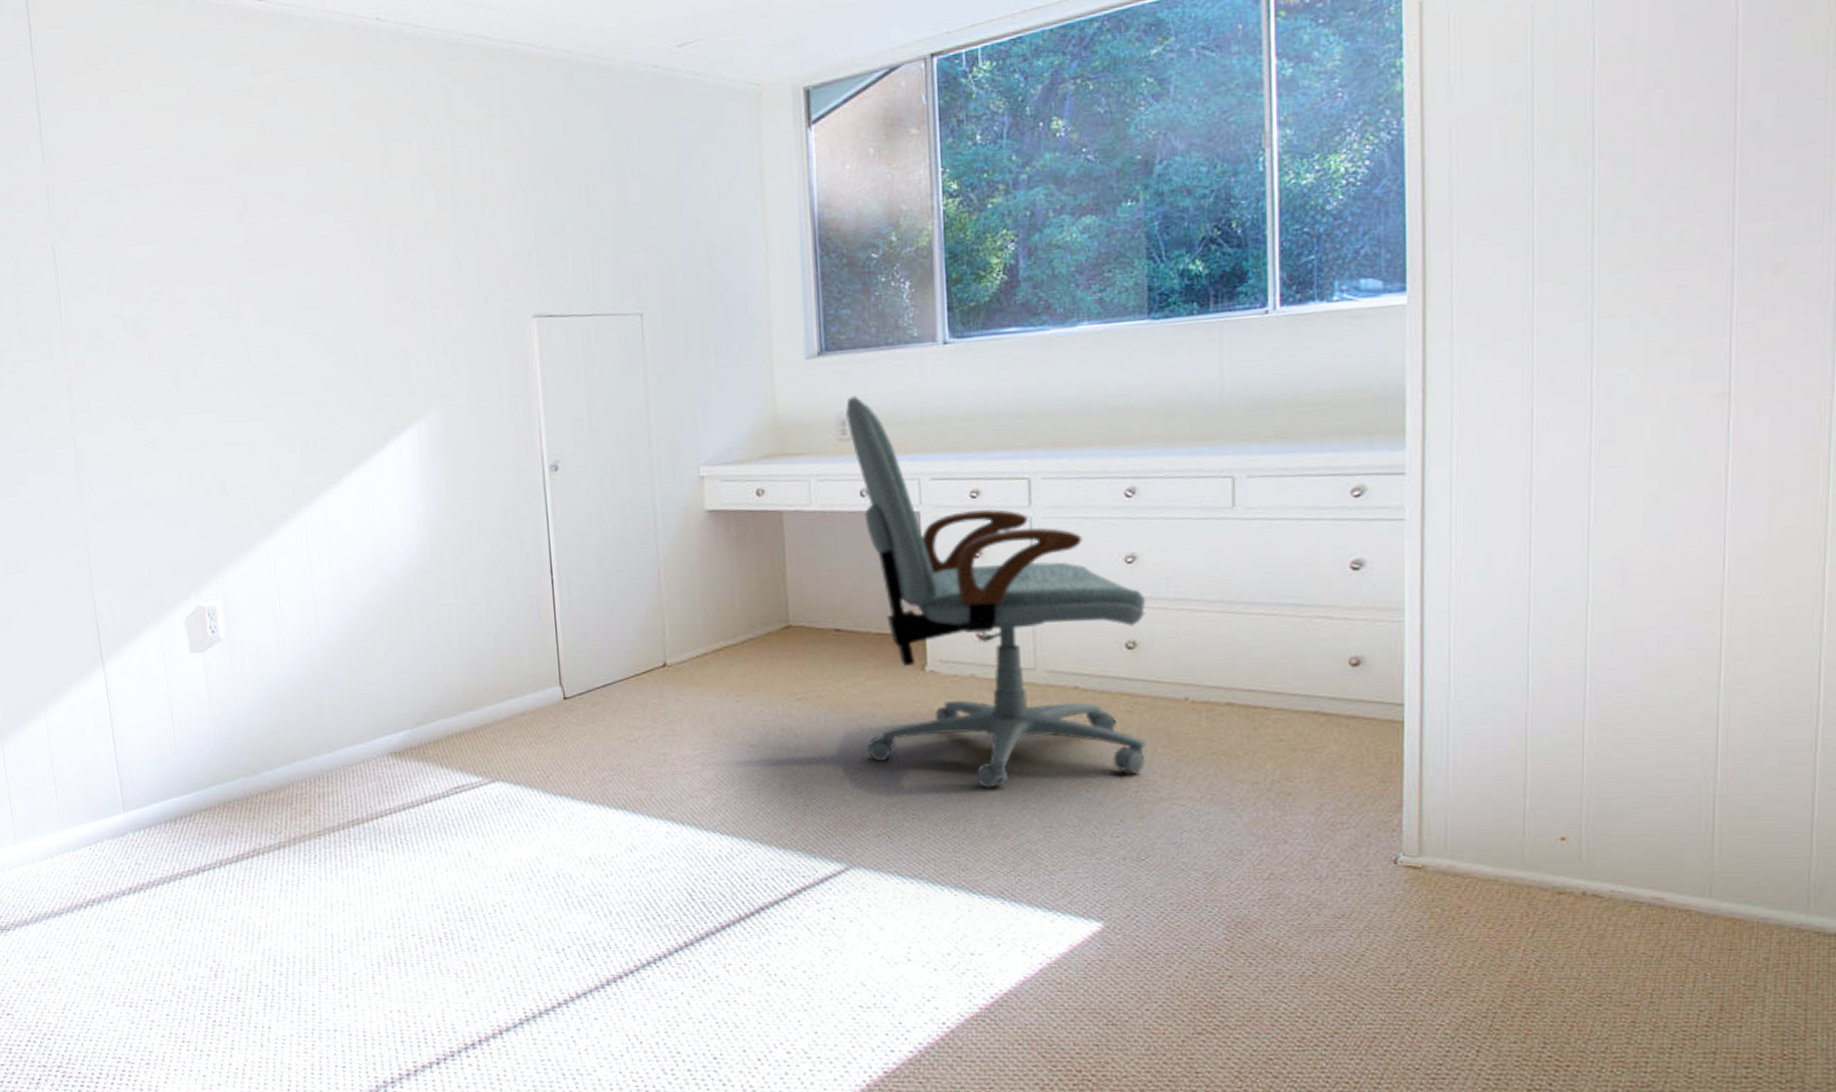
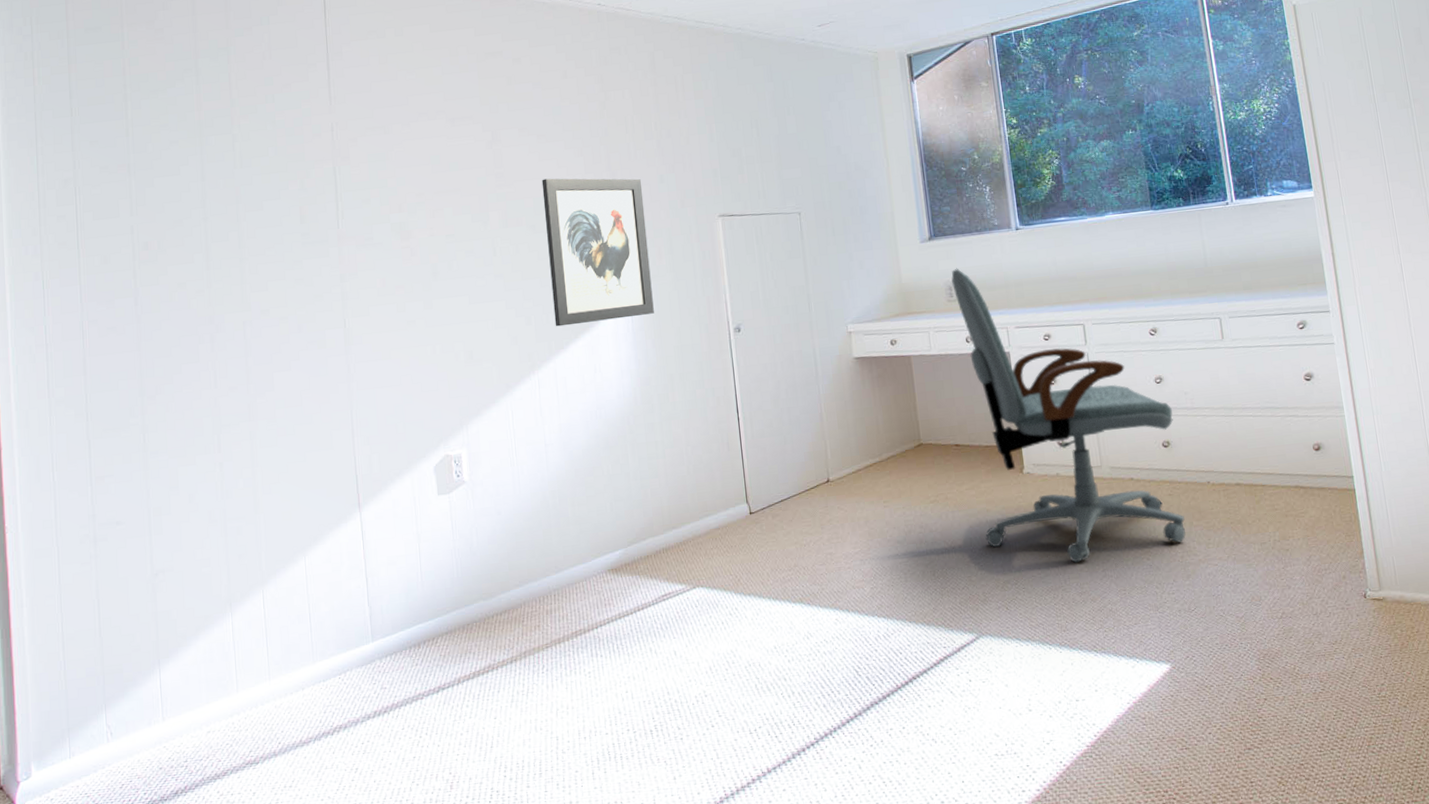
wall art: none [305,262,448,456] -> present [541,178,654,327]

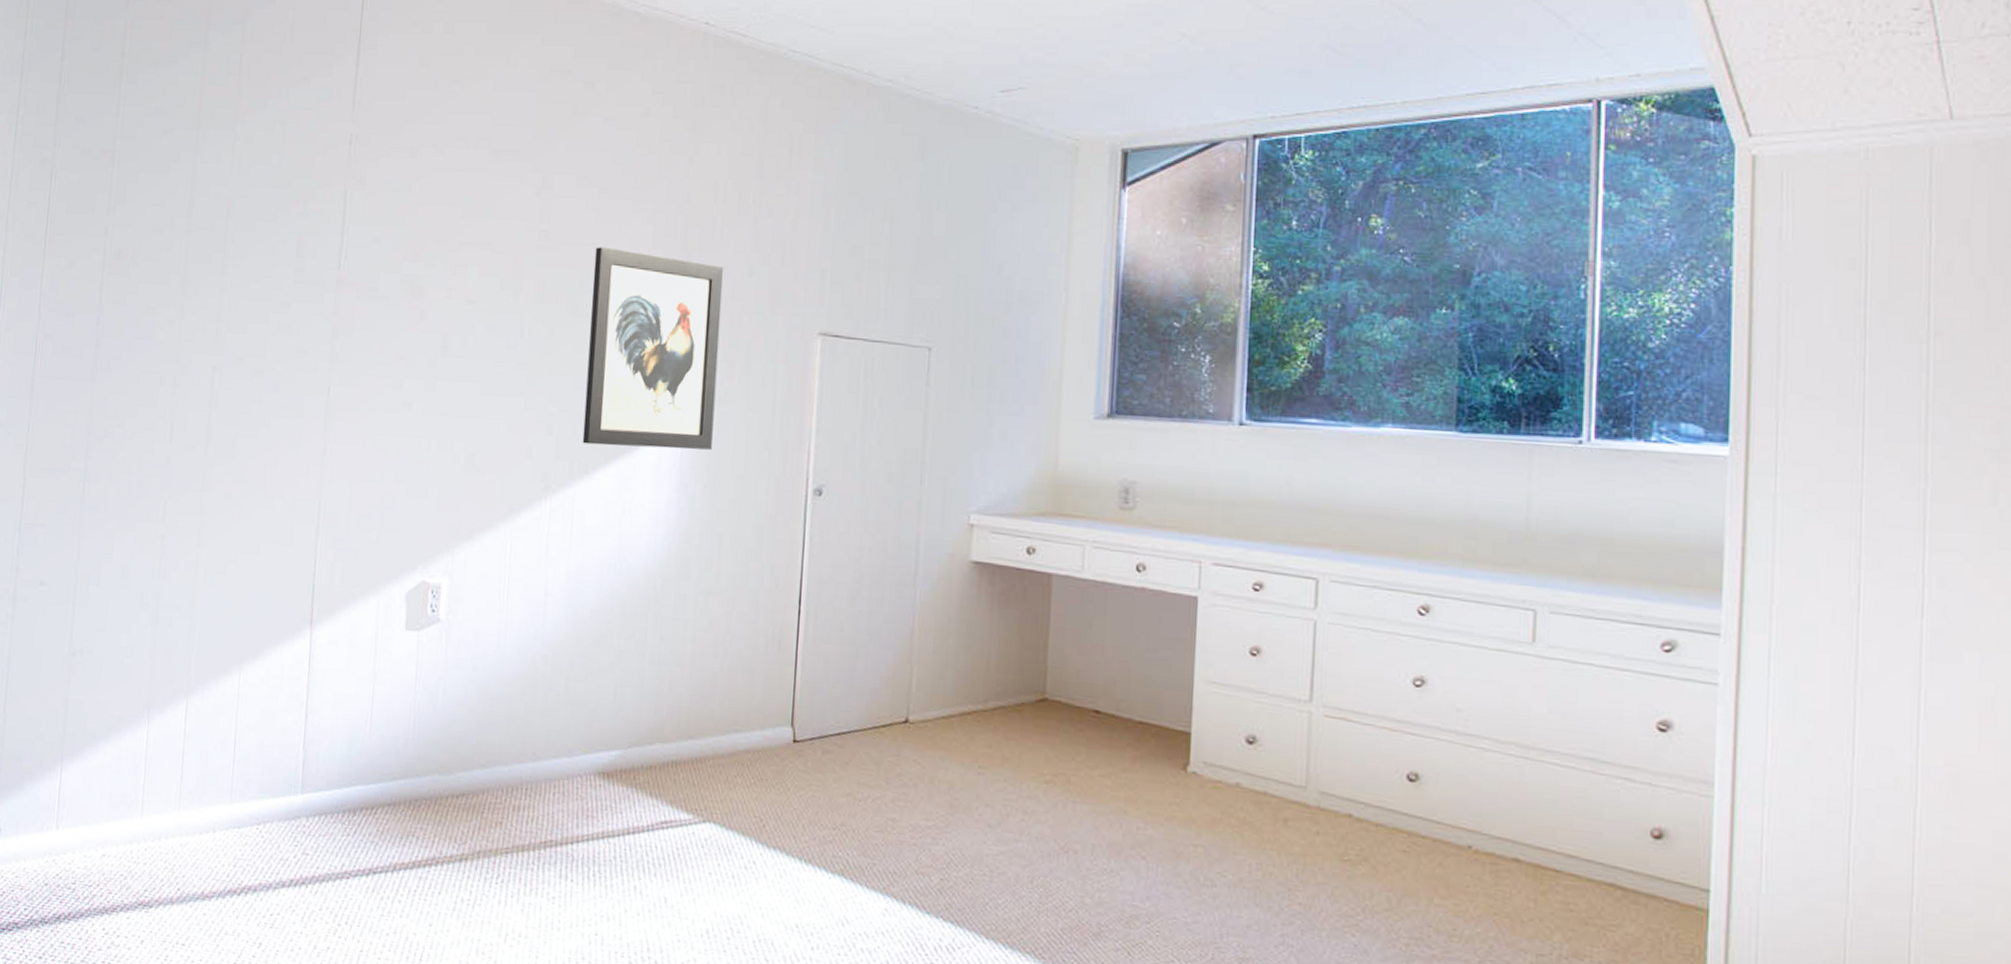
office chair: present [951,268,1186,563] -> none [1114,463,1433,924]

